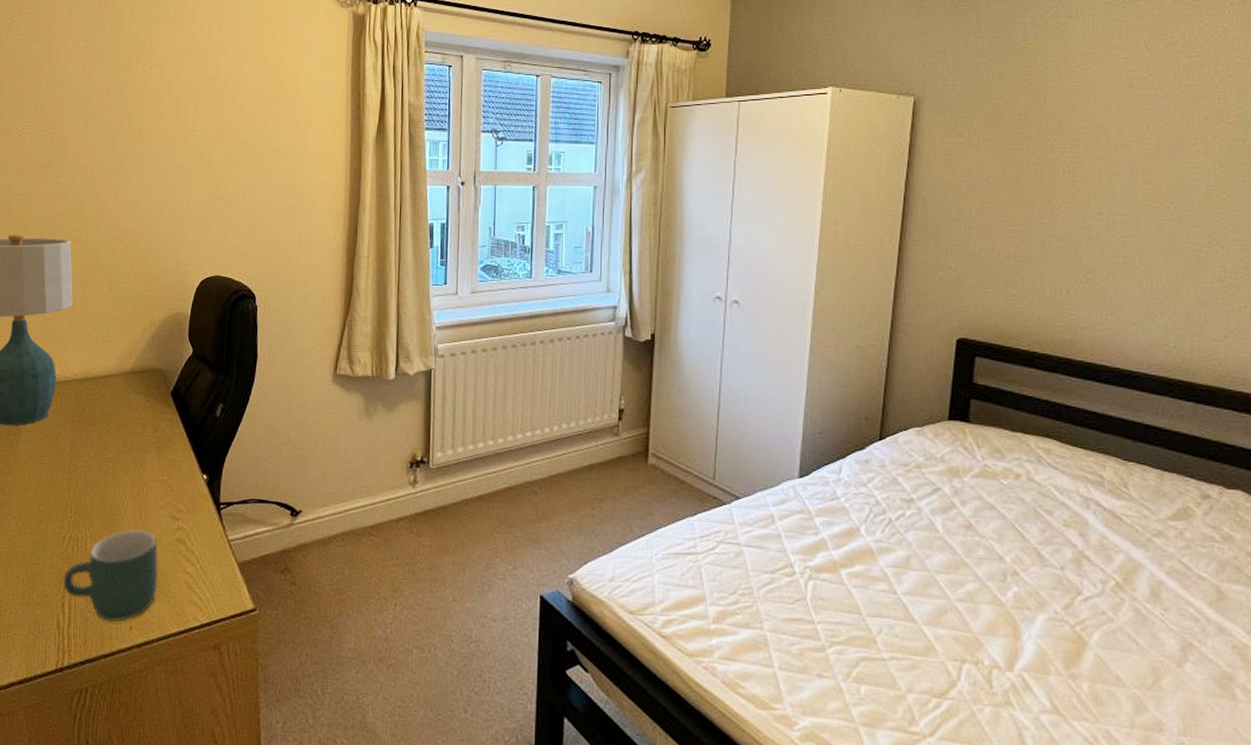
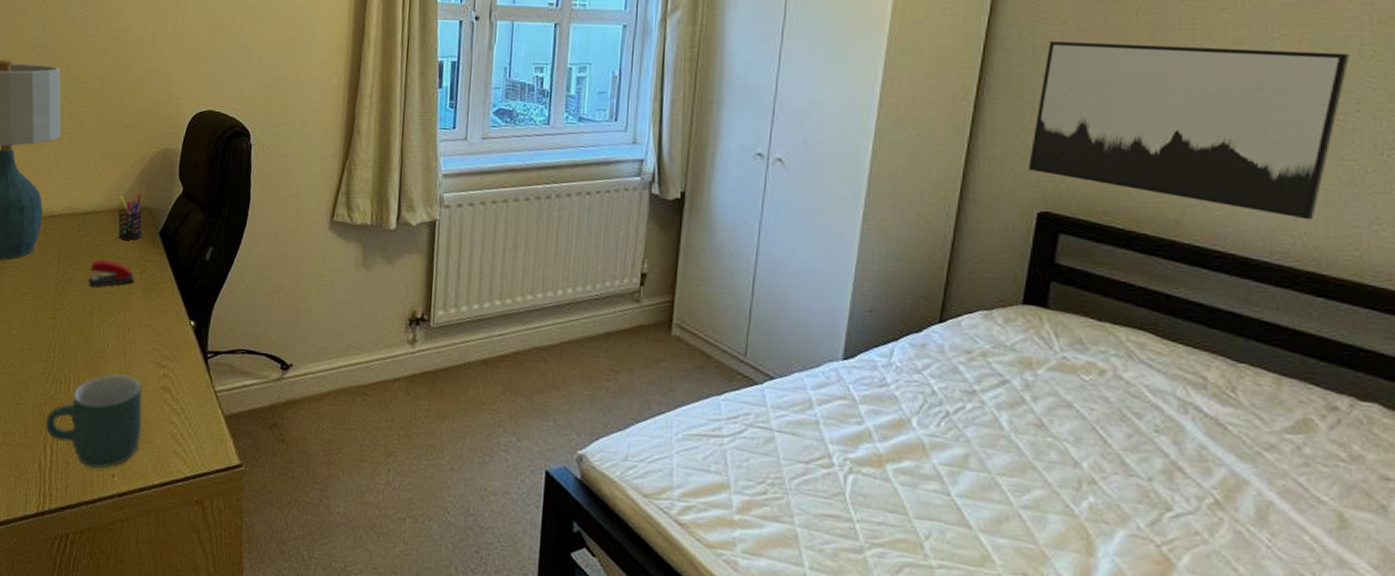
stapler: none [102,421,147,447] -> present [88,259,134,287]
pen holder: none [130,357,155,401] -> present [118,194,143,241]
wall art: none [947,189,1200,336] -> present [1028,40,1349,220]

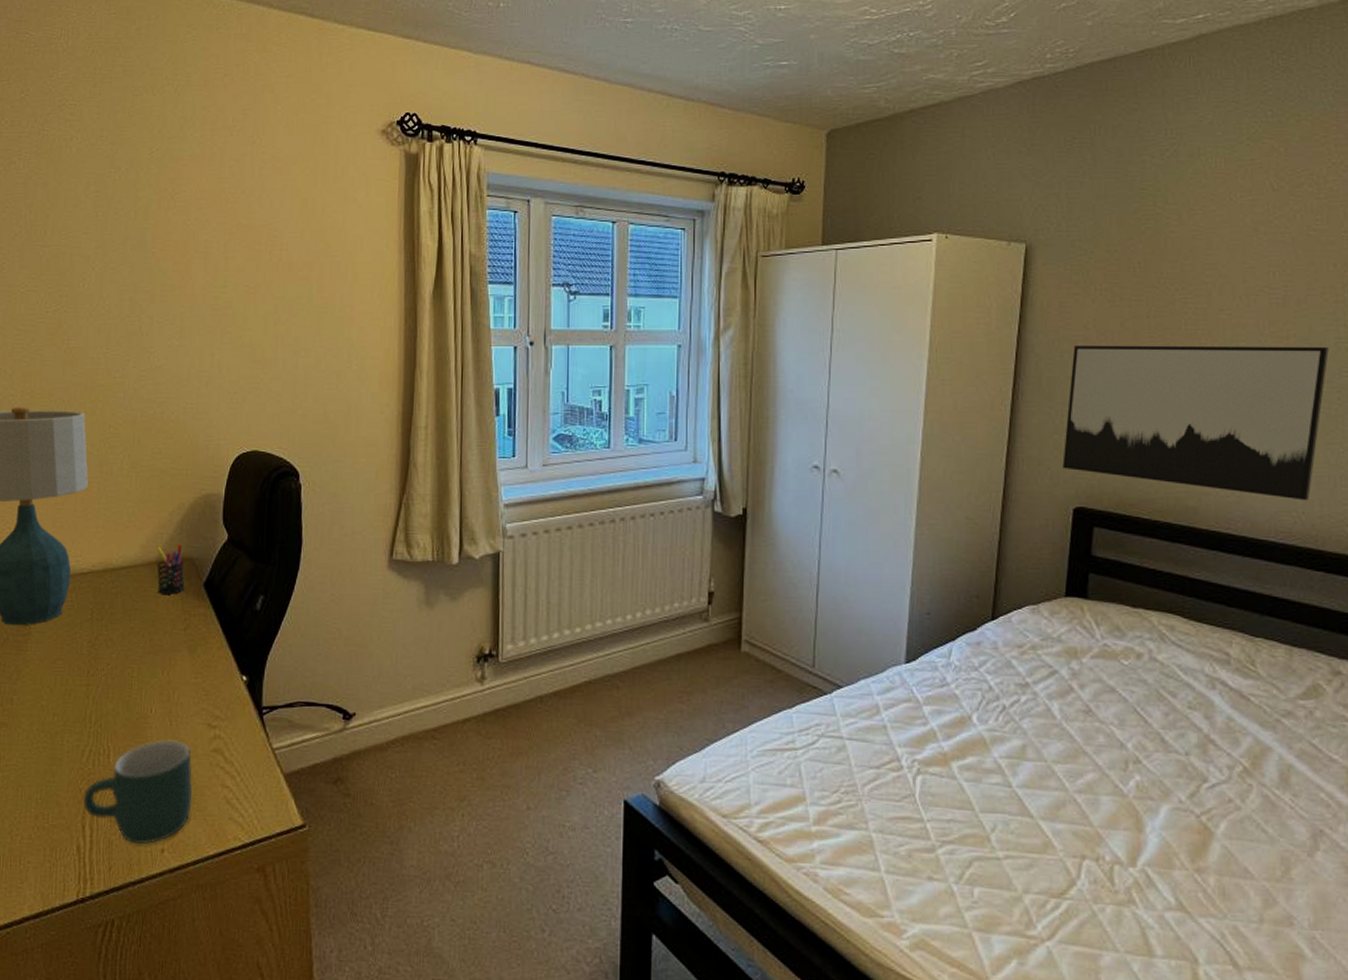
stapler: present [88,259,134,287] -> none [125,617,177,647]

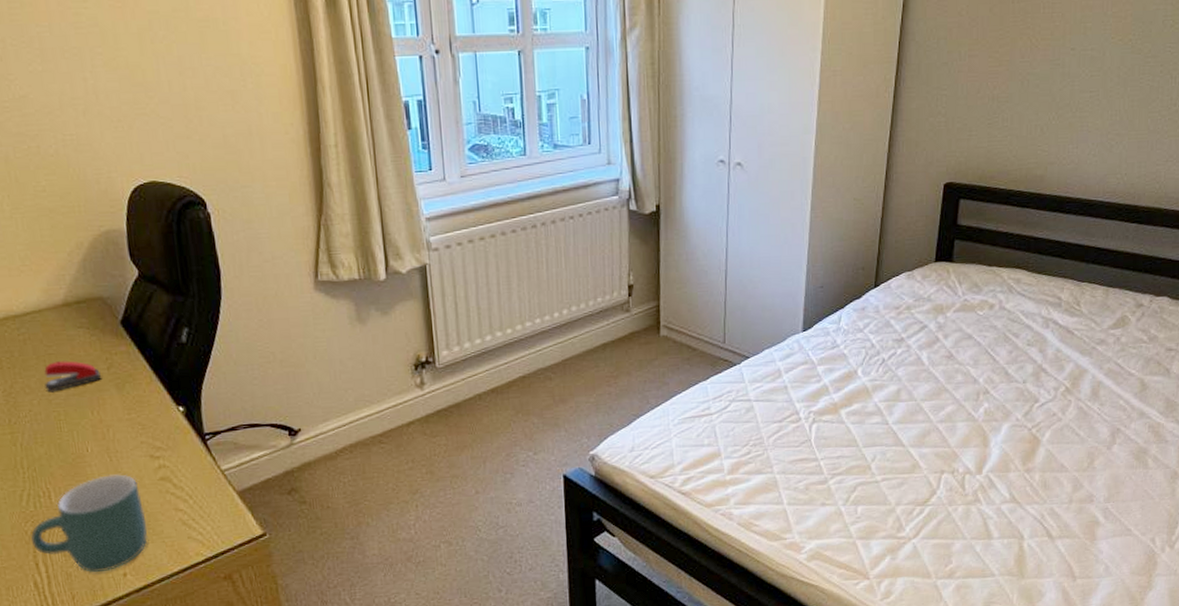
stapler: none [125,617,177,647] -> present [44,361,101,391]
pen holder: present [156,544,185,594] -> none [60,284,100,336]
wall art: present [1062,345,1329,501] -> none [936,24,1157,164]

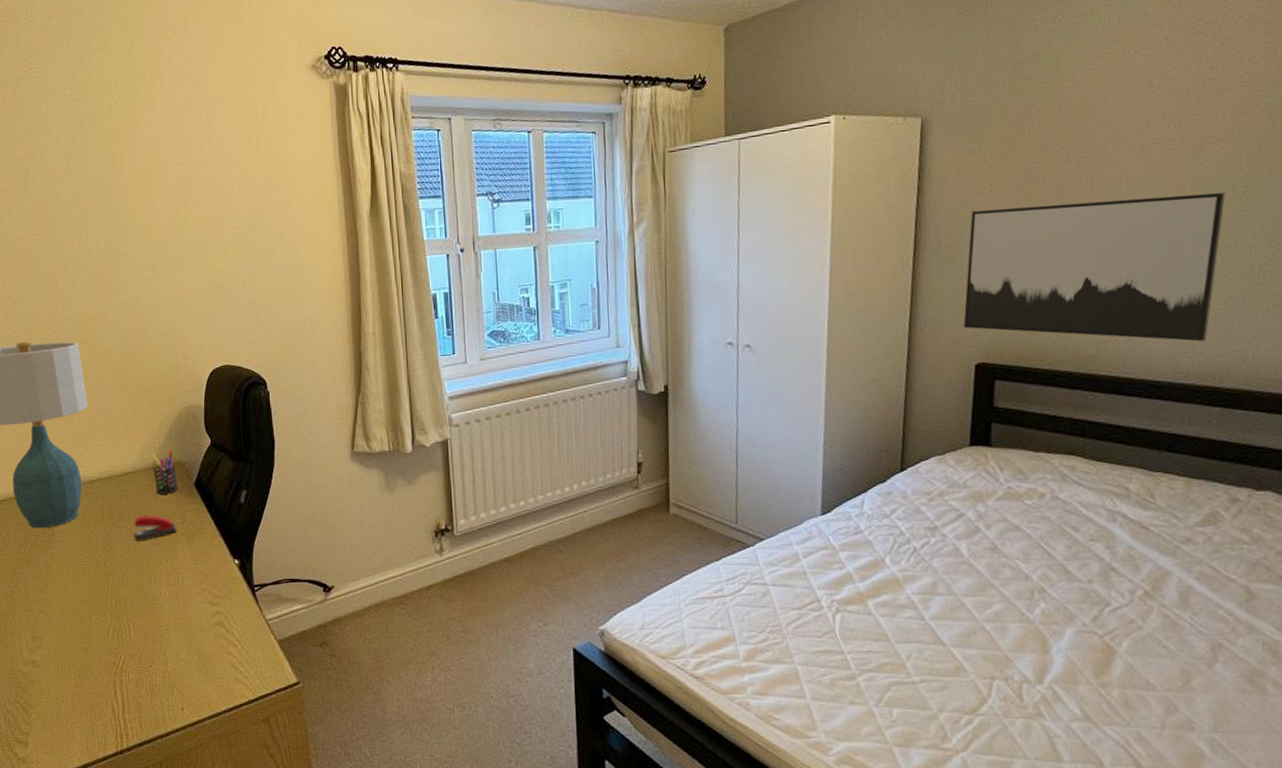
mug: present [31,474,148,572] -> none [113,617,203,704]
pen holder: none [60,284,100,336] -> present [151,451,179,494]
wall art: none [936,24,1157,164] -> present [963,192,1225,342]

